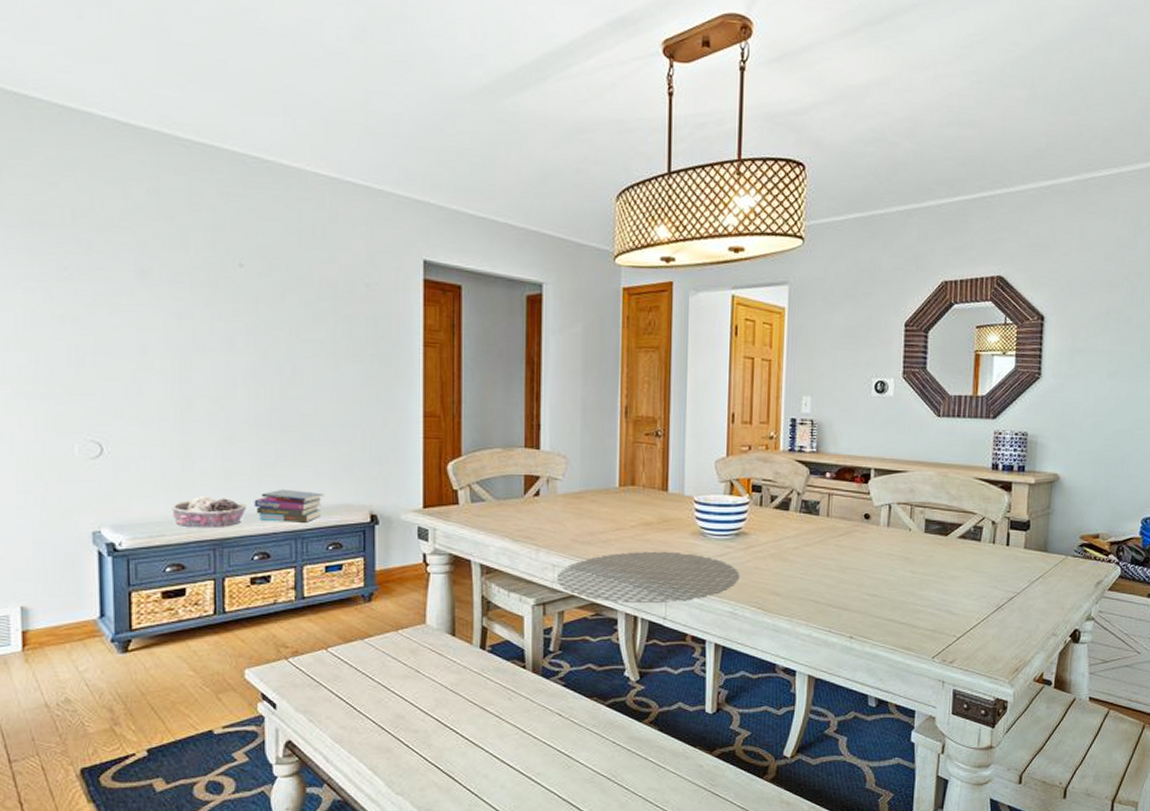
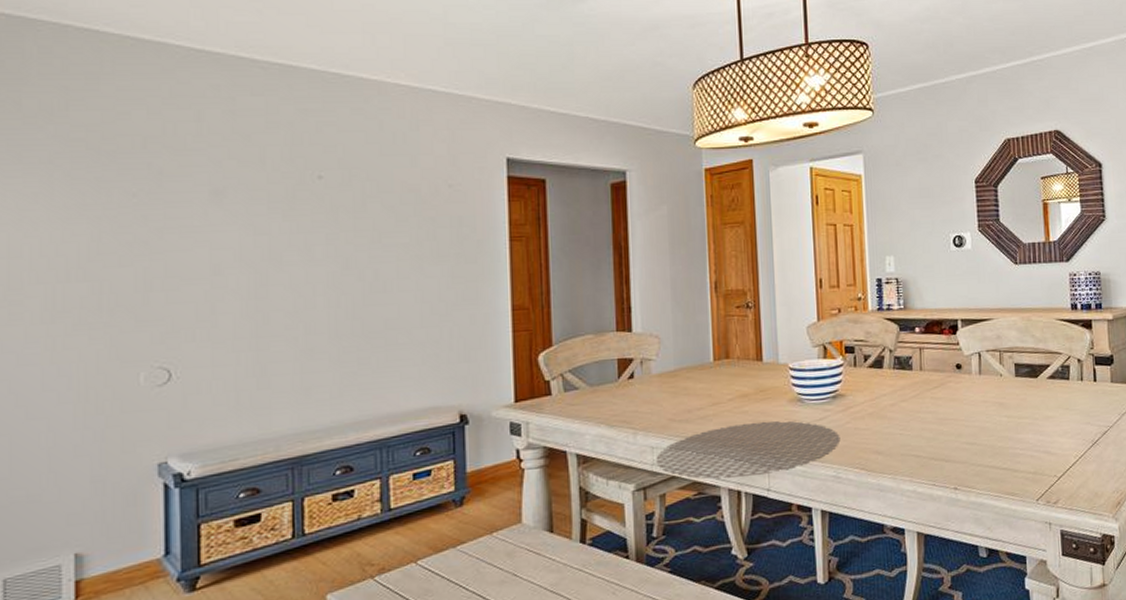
decorative basket: present [172,496,246,529] -> none [246,413,327,448]
books: present [254,489,324,523] -> none [335,397,411,433]

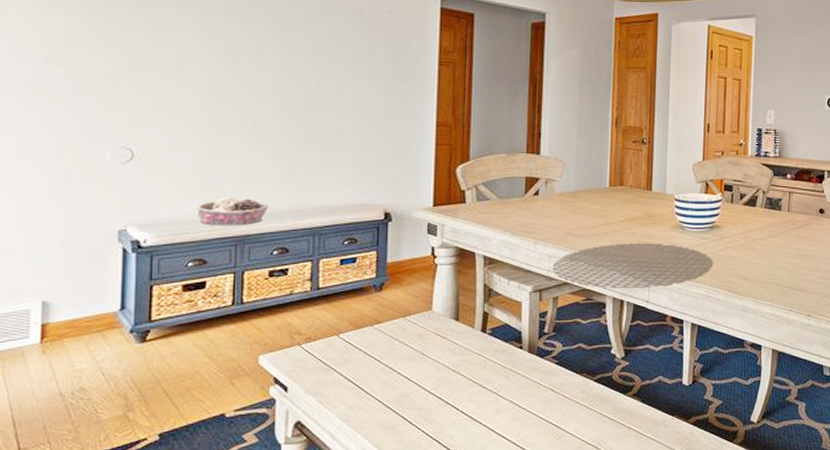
decorative basket: none [246,413,327,448] -> present [197,197,268,226]

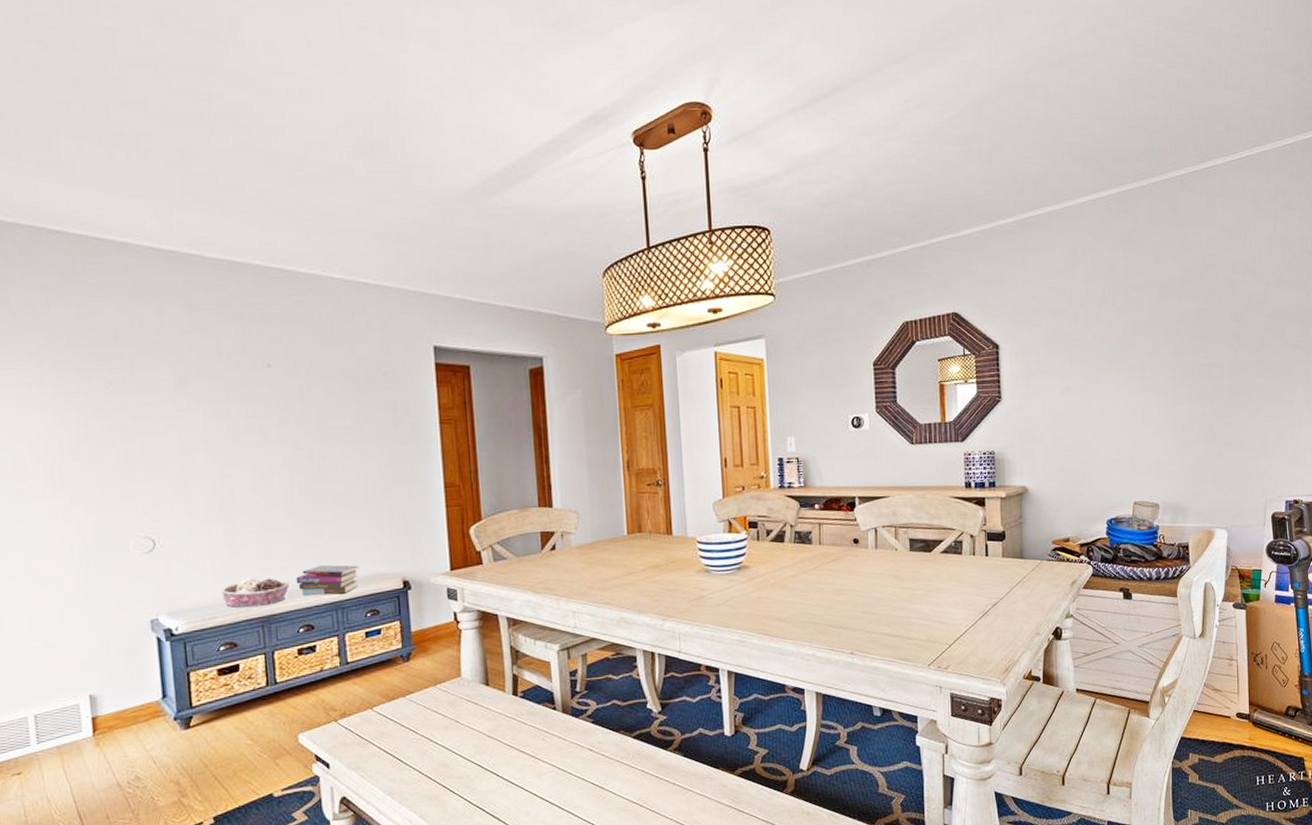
books: none [276,190,342,220] -> present [296,564,360,596]
place mat: present [552,244,714,289] -> none [577,590,745,642]

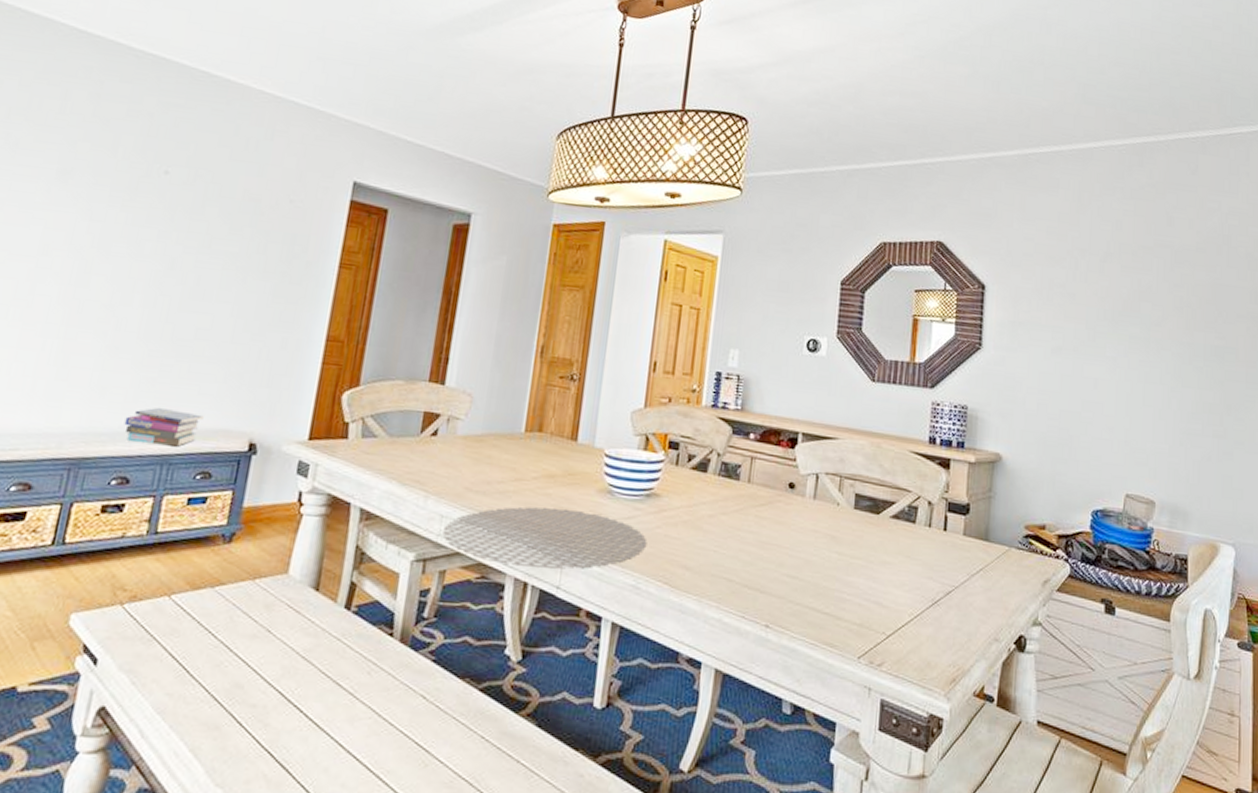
decorative basket: present [221,578,289,608] -> none [32,408,116,446]
place mat: none [577,590,745,642] -> present [442,506,647,570]

